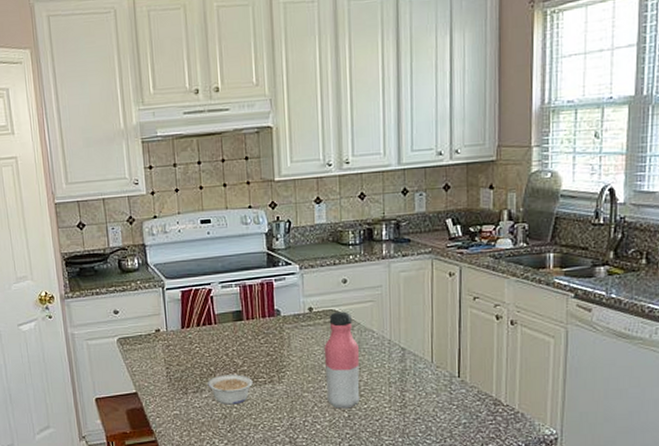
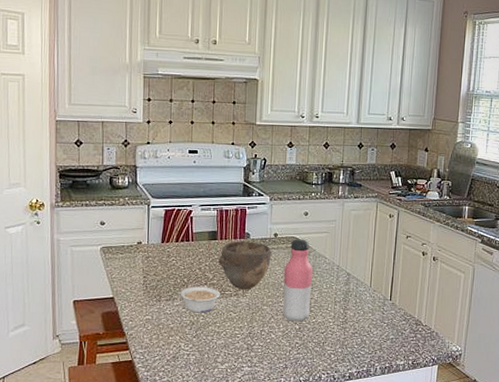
bowl: none [246,318,309,376] -> present [218,240,273,290]

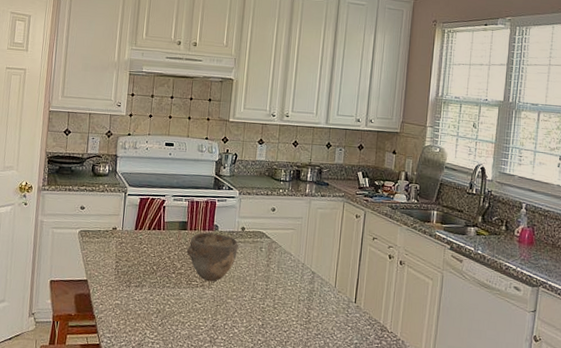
legume: present [180,286,220,313] -> none [149,274,187,302]
water bottle: present [282,239,314,322] -> none [245,234,279,318]

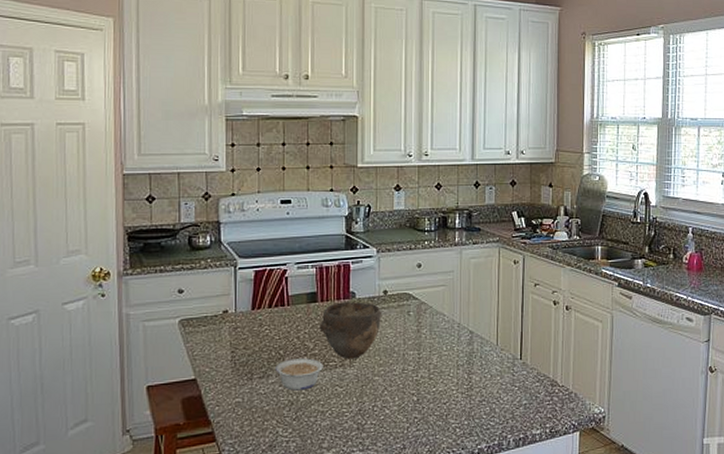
legume: none [149,274,187,302] -> present [275,358,323,391]

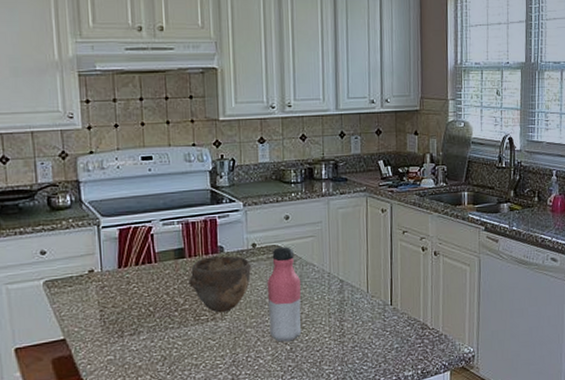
legume: present [275,358,323,391] -> none [146,313,195,346]
water bottle: none [396,295,431,393] -> present [268,247,302,342]

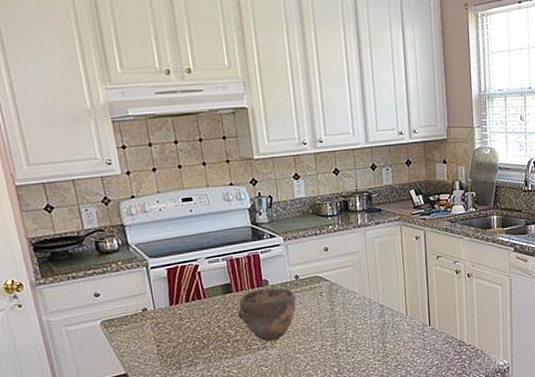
water bottle: present [268,247,302,342] -> none [312,277,348,366]

